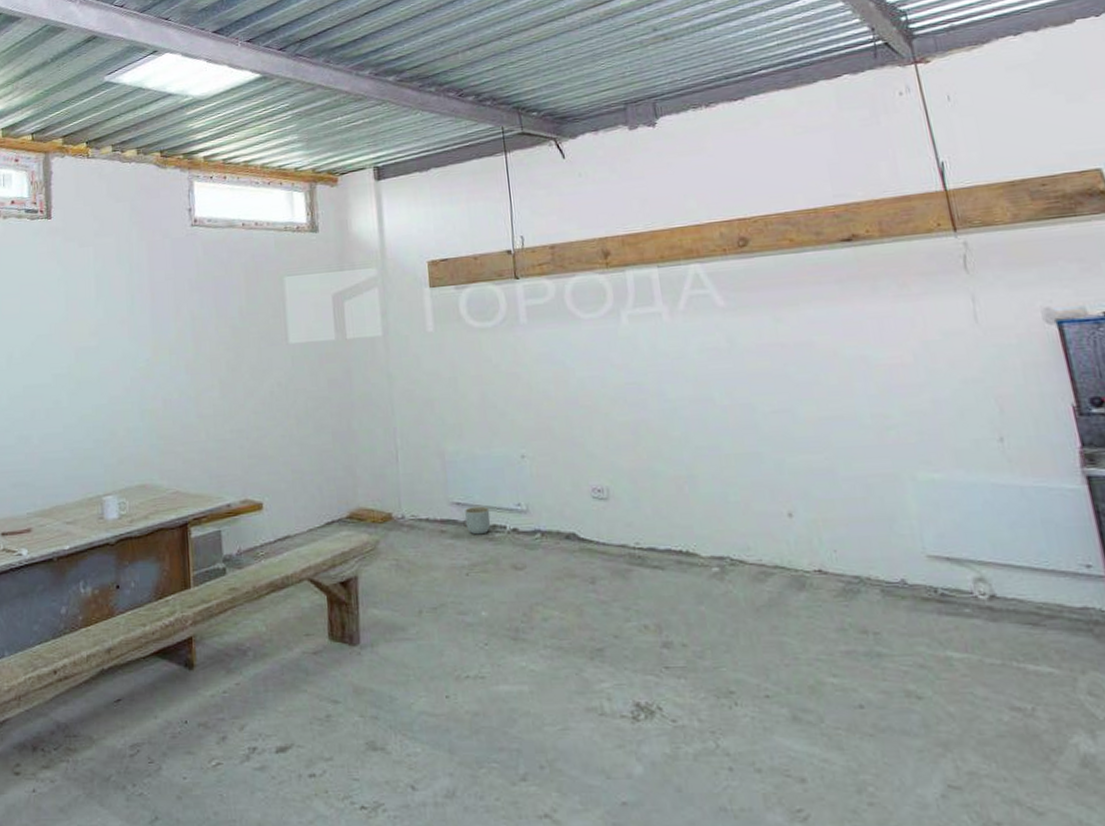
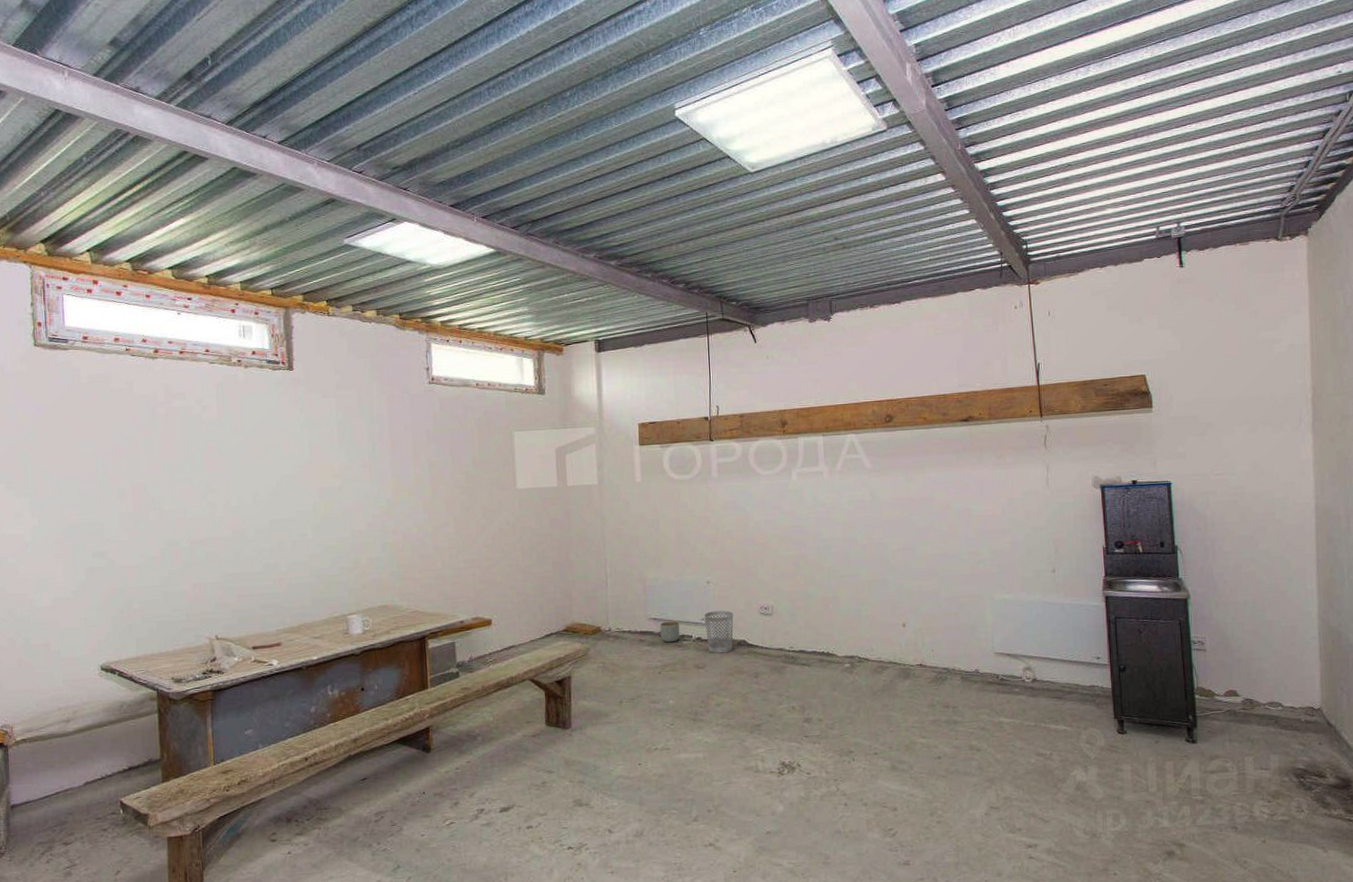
wastebasket: none [519,493,560,550] -> present [704,610,734,654]

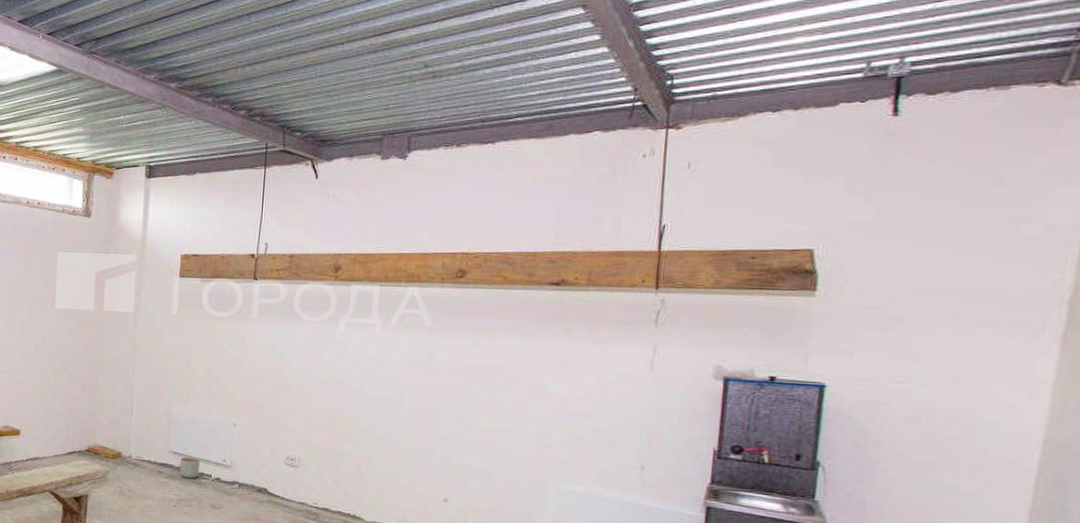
wastebasket: present [704,610,734,654] -> none [226,454,257,498]

